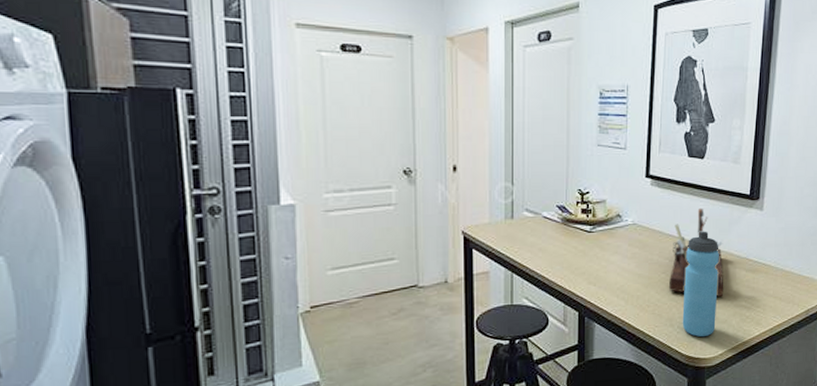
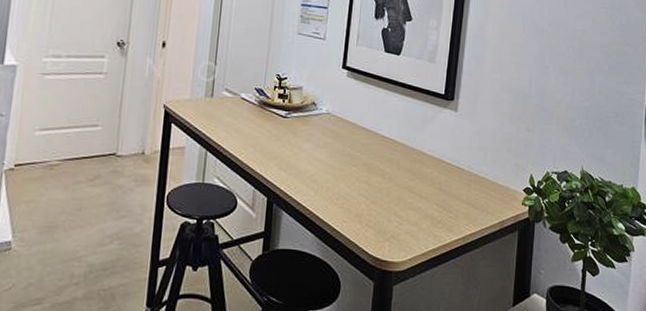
desk organizer: present [669,207,724,297] -> none [359,103,416,198]
water bottle: present [682,231,719,337] -> none [371,126,412,238]

